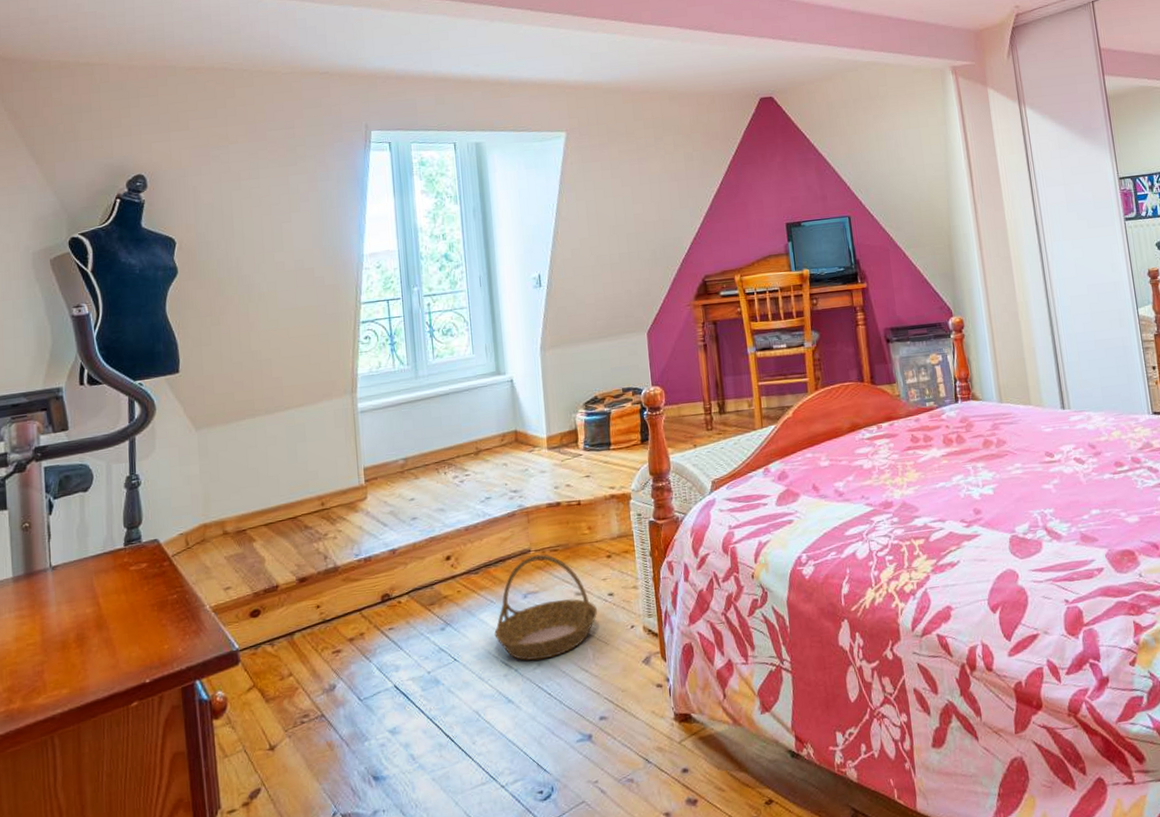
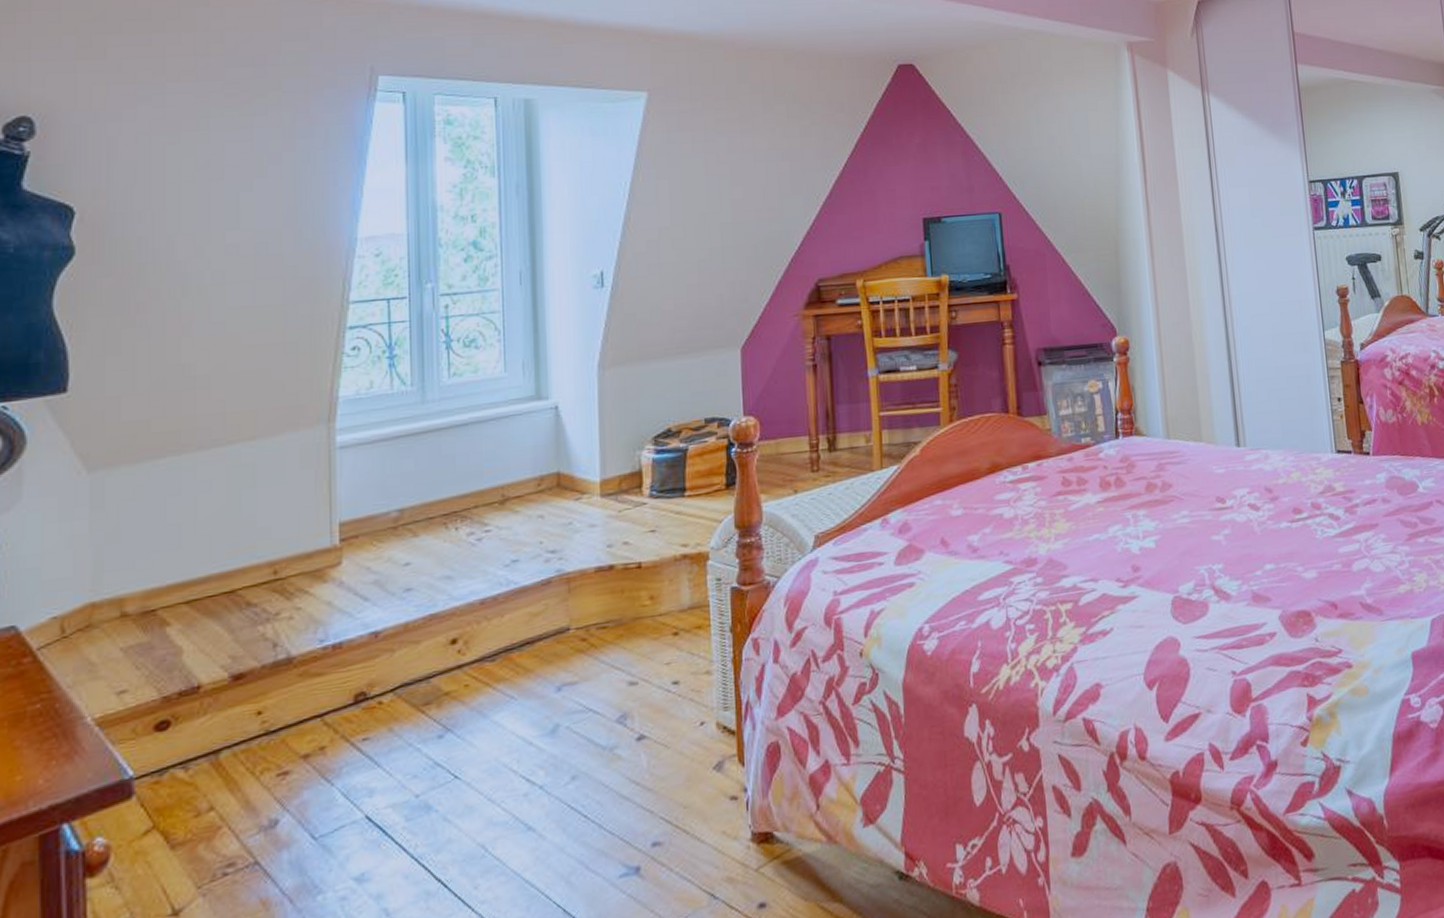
basket: present [494,554,598,661] -> none [513,633,657,774]

